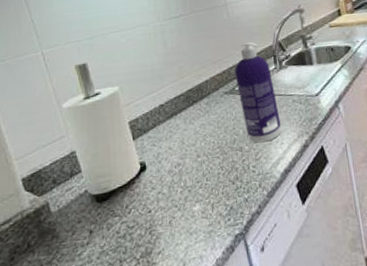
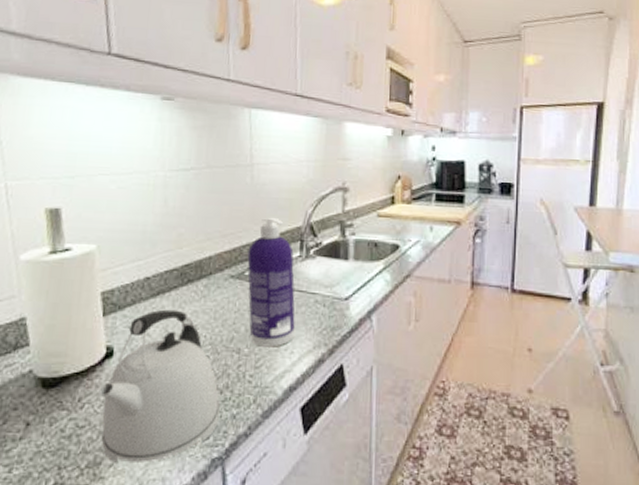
kettle: none [140,126,235,251] -> present [98,309,220,463]

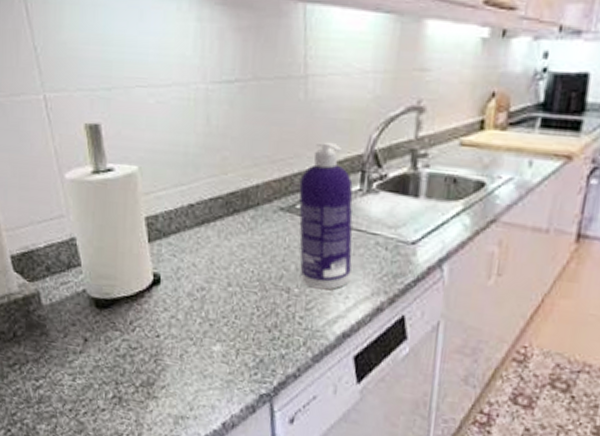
kettle: present [98,309,220,463] -> none [148,240,268,389]

